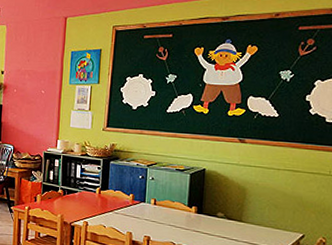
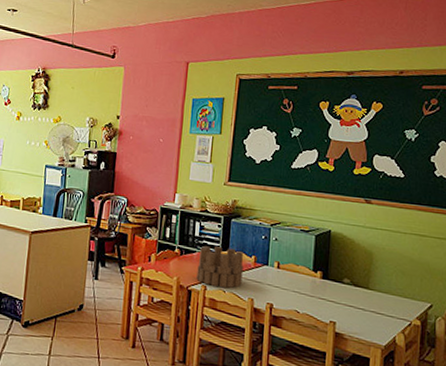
building block set: none [79,186,122,224] -> present [196,245,243,288]

